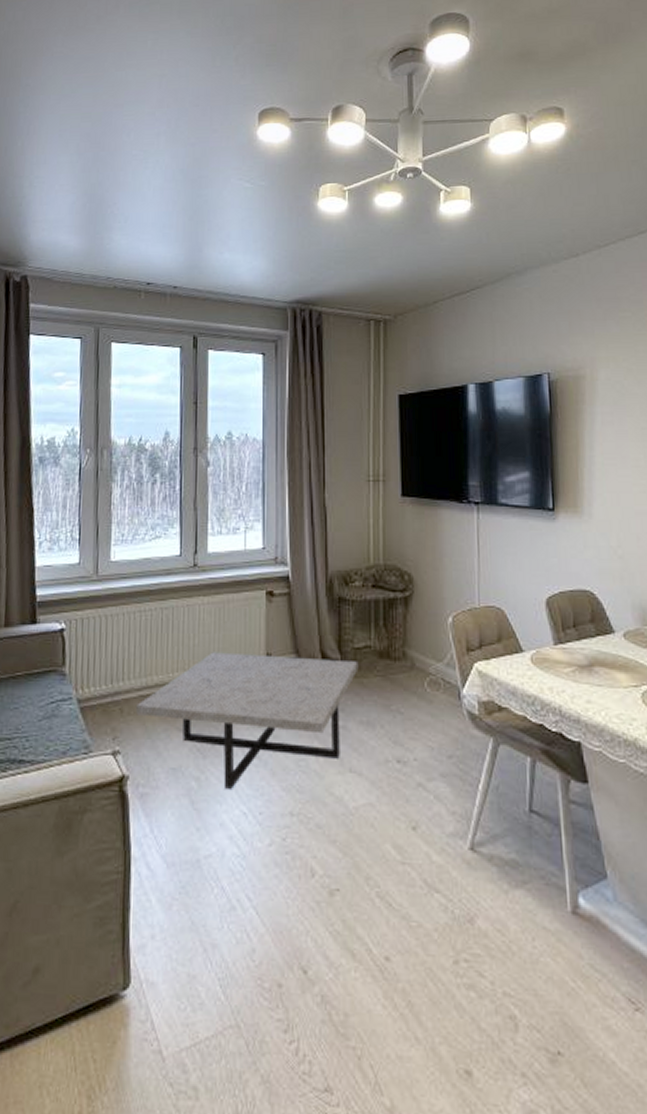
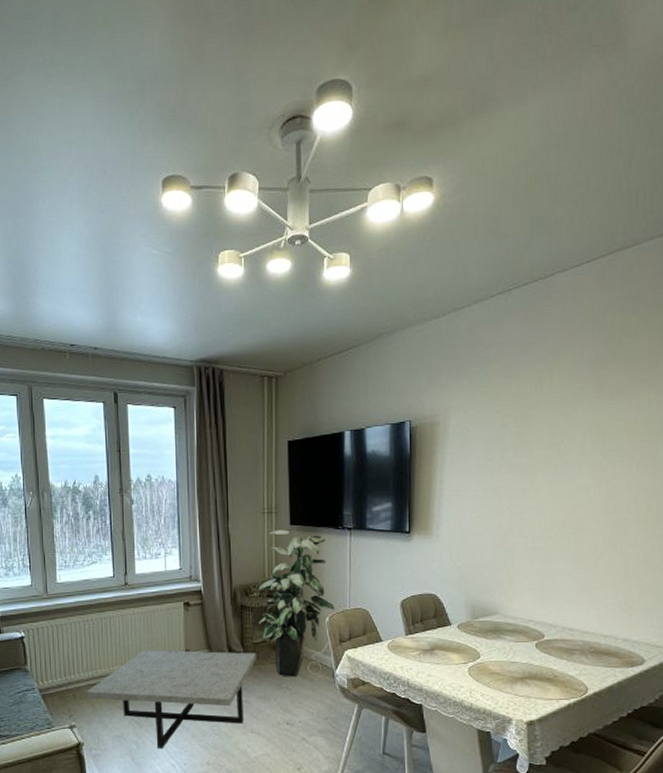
indoor plant: none [361,502,460,696] -> present [258,529,335,677]

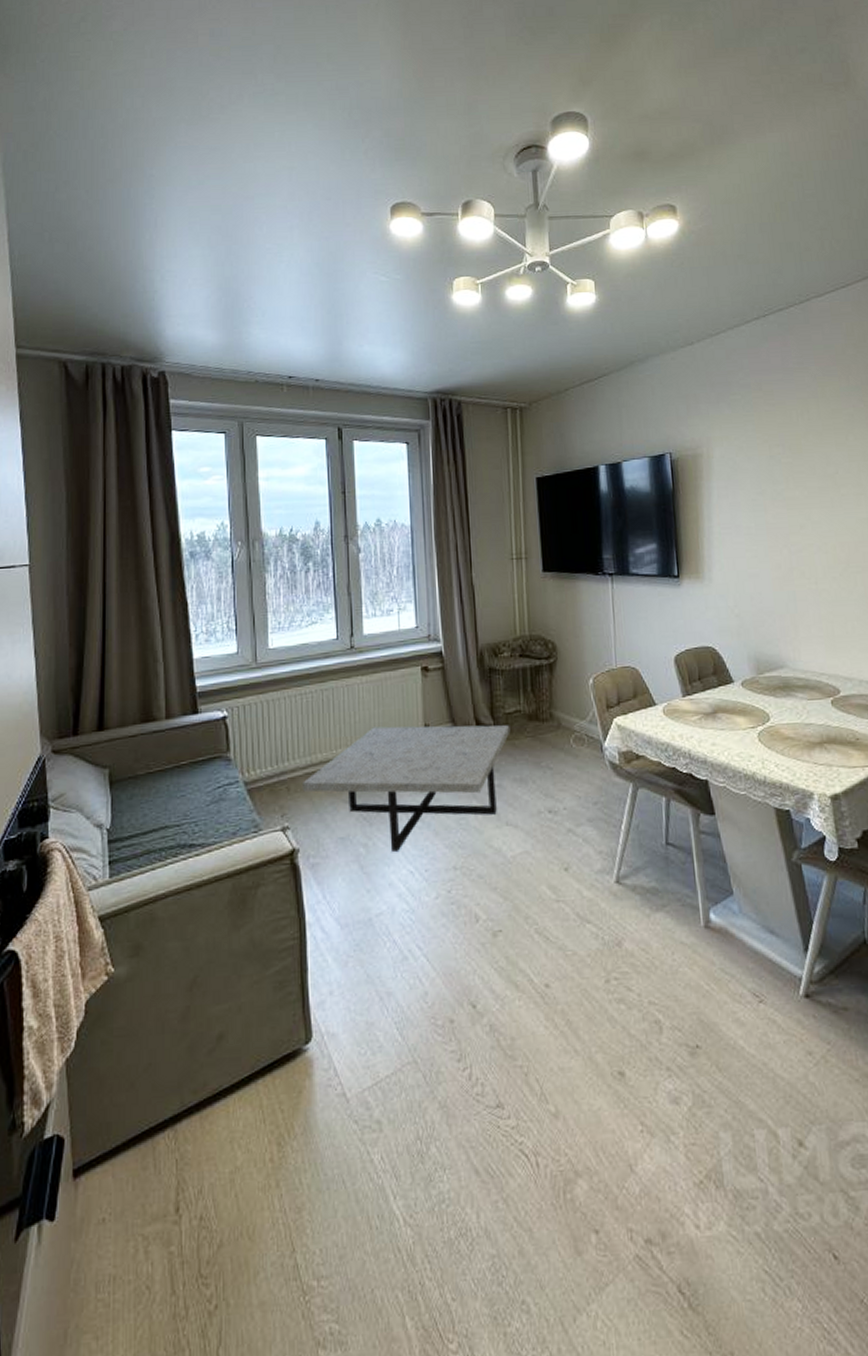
indoor plant: present [258,529,335,677] -> none [508,577,600,753]

